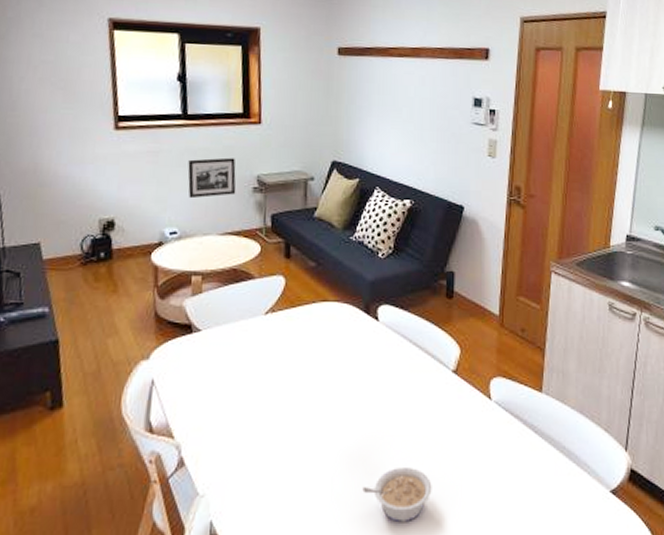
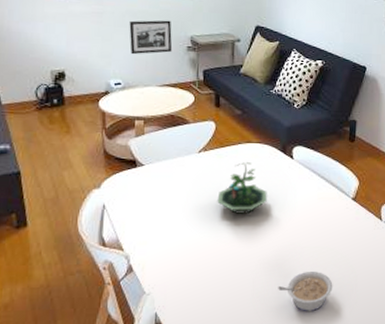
terrarium: none [287,326,348,391] -> present [217,162,267,214]

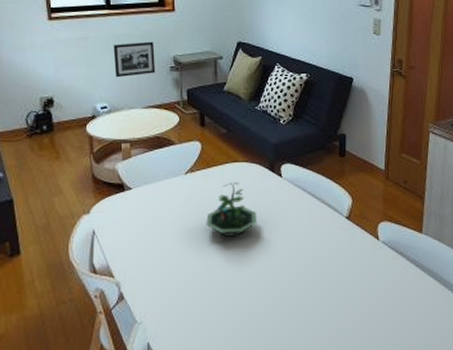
legume: present [278,272,333,312] -> none [272,297,331,341]

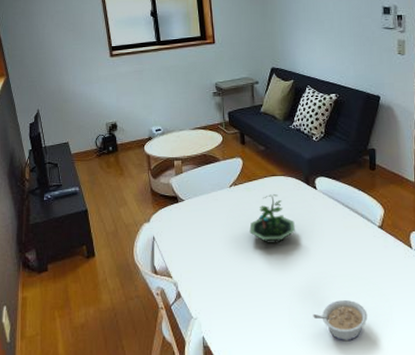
picture frame: present [113,41,156,78] -> none [164,71,201,104]
legume: none [272,297,331,341] -> present [313,300,368,342]

